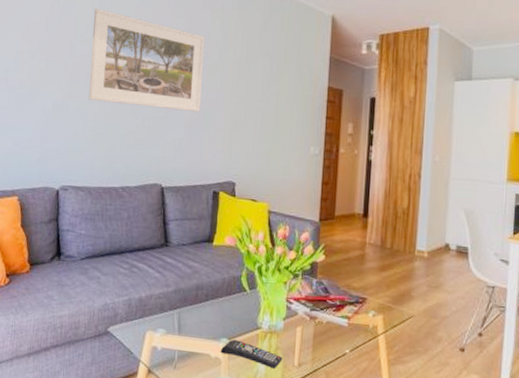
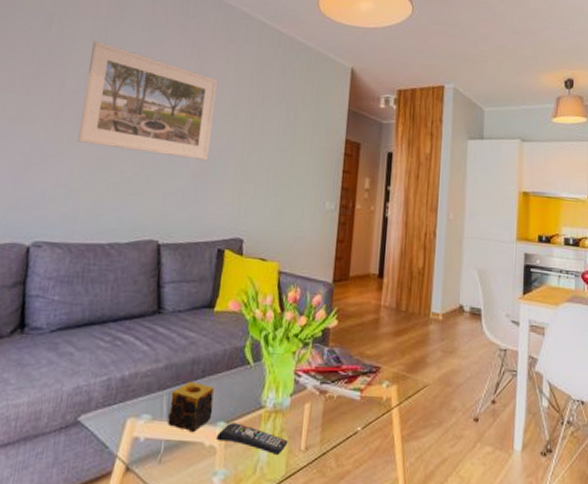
candle: none [179,303,217,345] -> present [168,381,214,432]

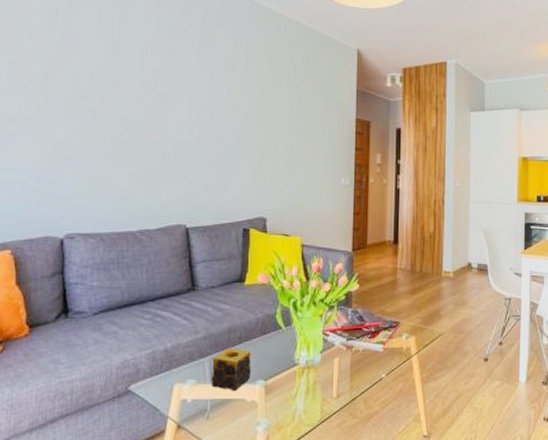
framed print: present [77,40,218,161] -> none [97,35,229,148]
remote control: present [216,423,288,456] -> none [256,380,321,404]

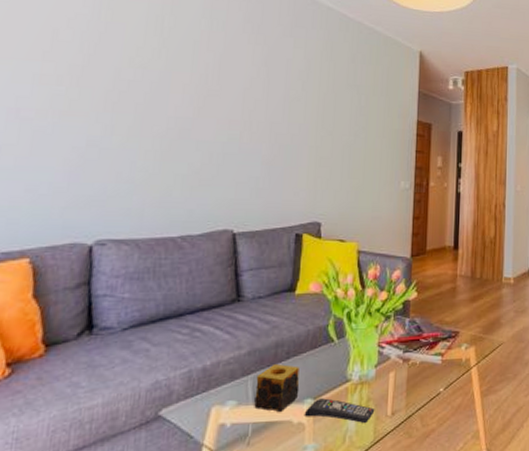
remote control: none [256,380,321,404] -> present [304,398,375,424]

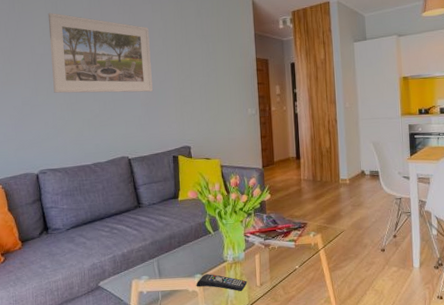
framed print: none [138,28,286,148] -> present [47,12,153,93]
candle: present [254,363,300,412] -> none [159,250,191,283]

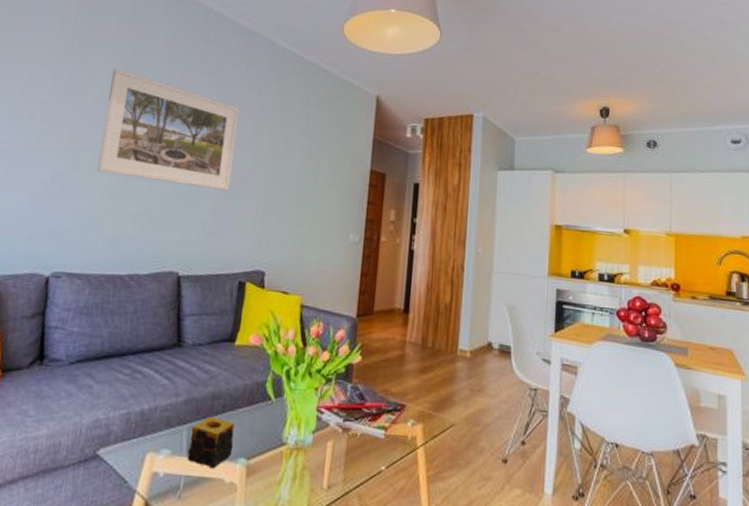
candle: none [159,250,191,283] -> present [187,416,235,468]
remote control: present [196,274,247,292] -> none [236,459,310,494]

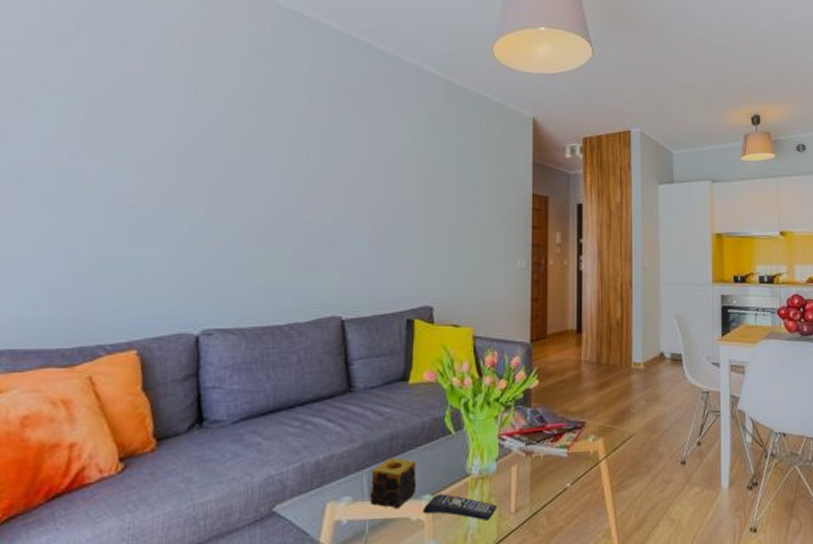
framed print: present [97,67,239,191] -> none [240,105,390,228]
remote control: none [236,459,310,494] -> present [422,494,498,522]

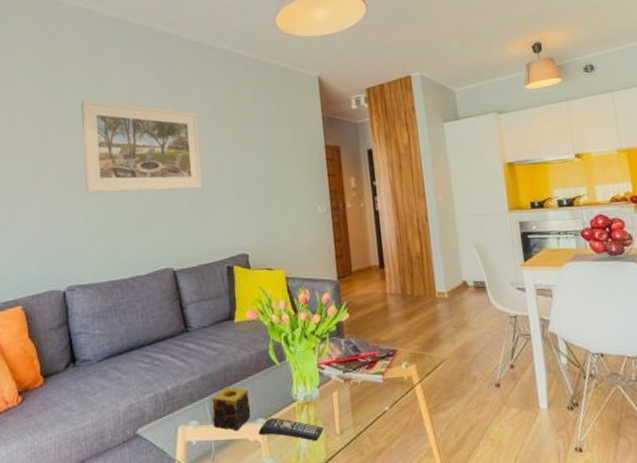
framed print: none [240,105,390,228] -> present [80,99,202,193]

